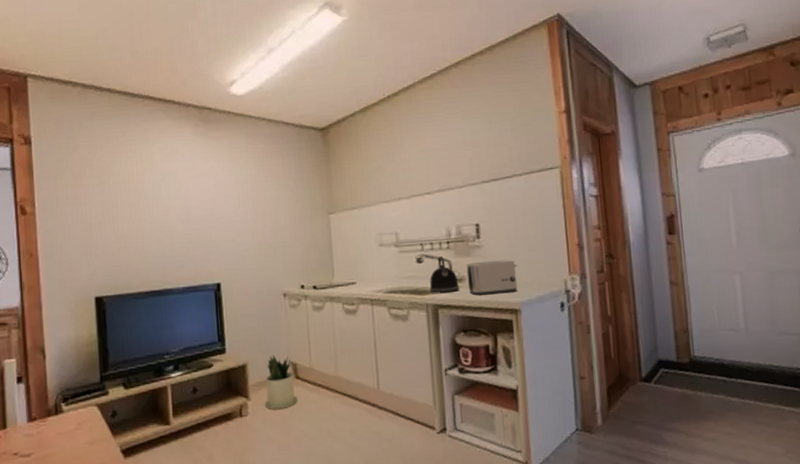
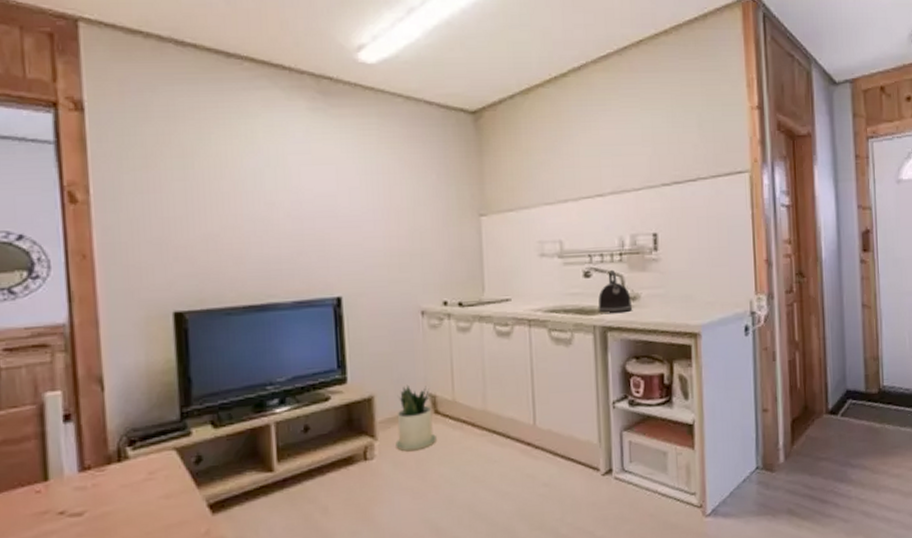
toaster: present [466,259,518,297] -> none [641,275,698,318]

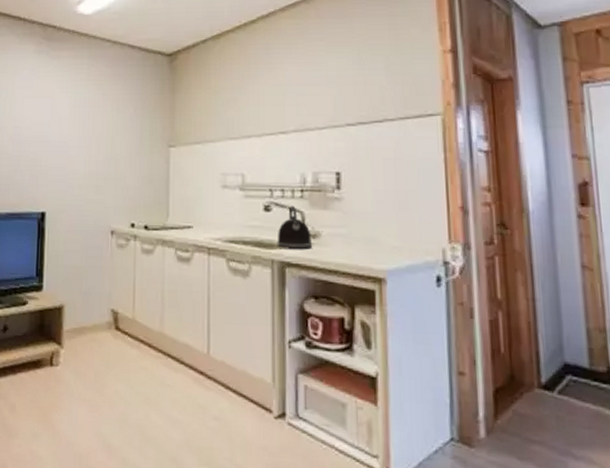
planter: present [395,384,438,451] -> none [78,298,116,363]

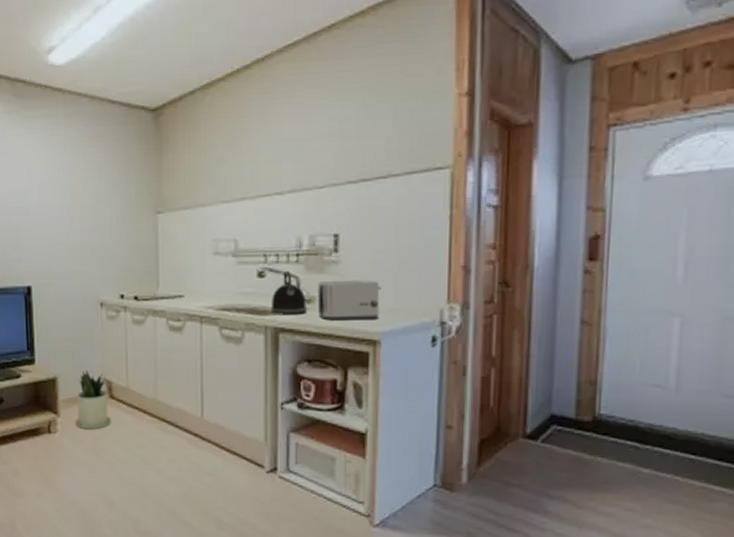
planter: none [78,298,116,363] -> present [75,369,112,430]
toaster: none [322,216,384,258] -> present [317,280,381,322]

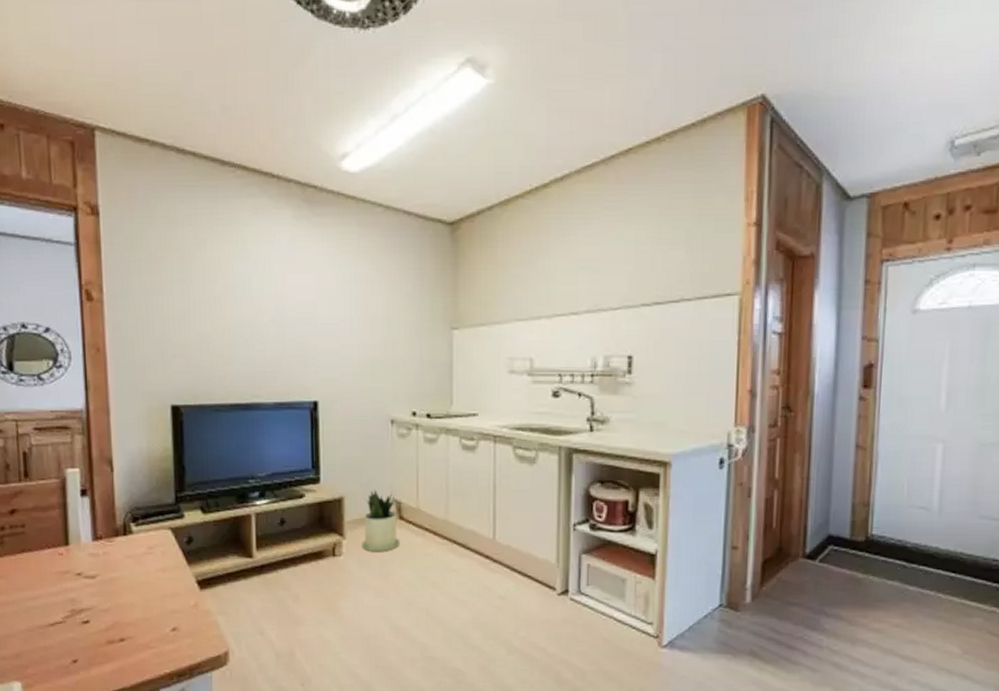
kettle: present [270,270,308,316] -> none [565,390,601,436]
toaster: present [317,280,381,322] -> none [611,401,673,443]

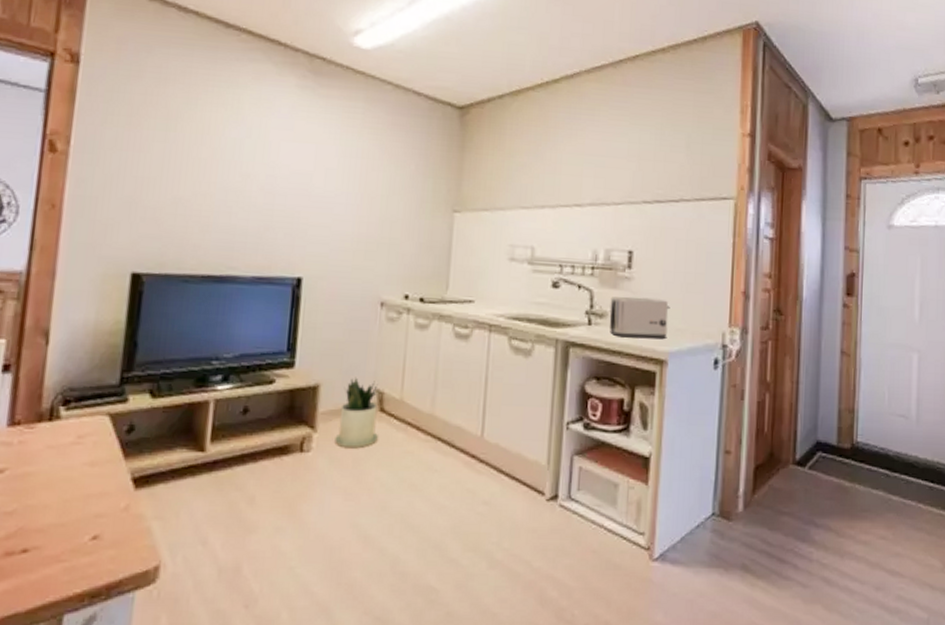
toaster: none [611,401,673,443] -> present [609,296,670,340]

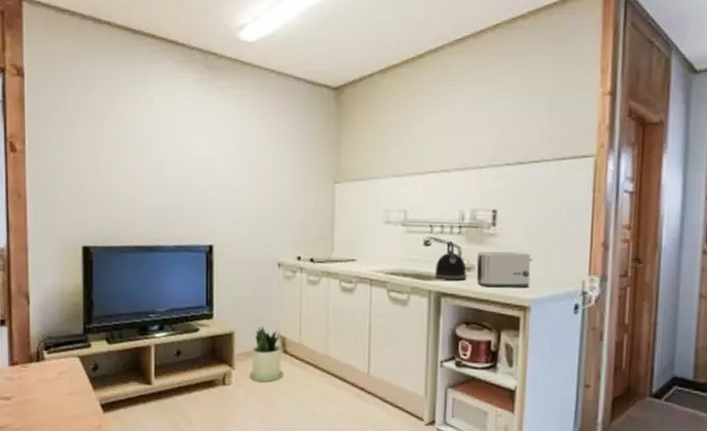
kettle: none [562,282,599,330] -> present [434,240,467,282]

